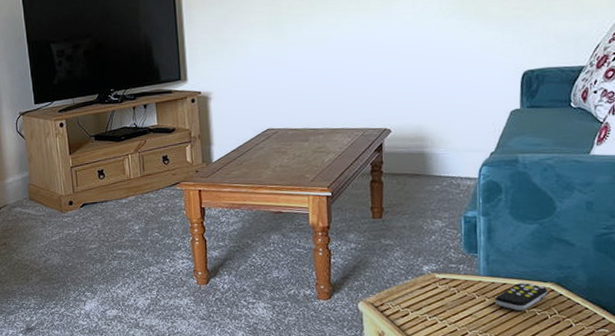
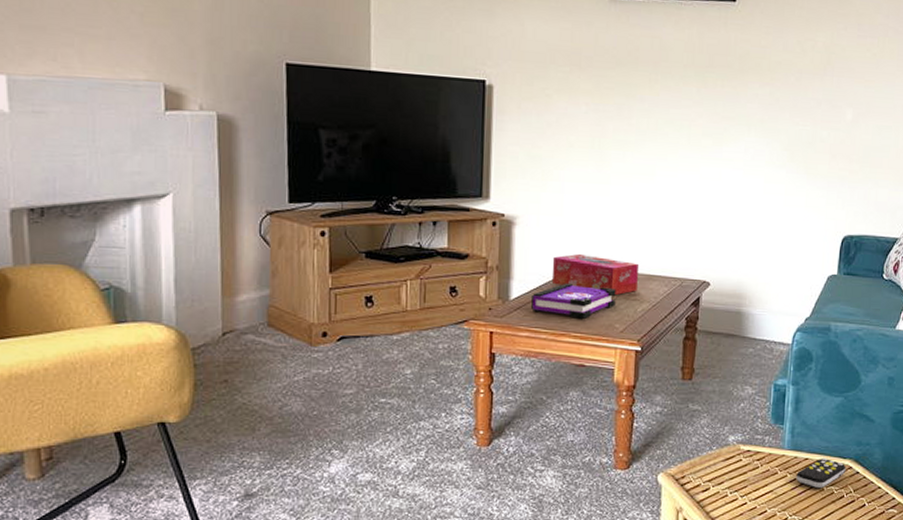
board game: none [230,143,304,173] -> present [531,282,616,319]
tissue box: none [245,117,323,149] -> present [552,253,638,295]

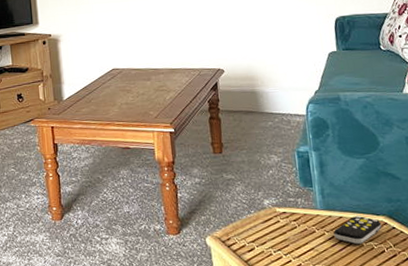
board game: present [531,282,616,319] -> none [80,82,147,110]
tissue box: present [552,253,638,295] -> none [92,58,163,87]

